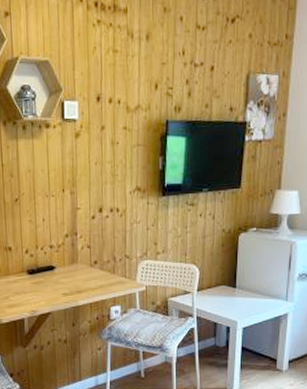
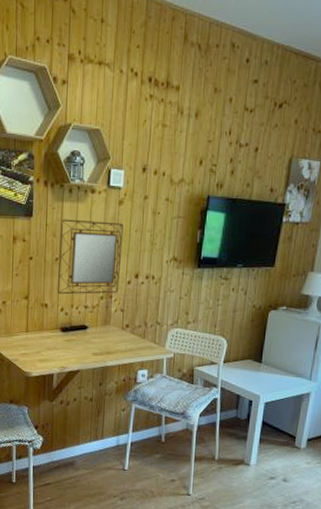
home mirror: none [17,156,84,236] -> present [57,219,123,295]

